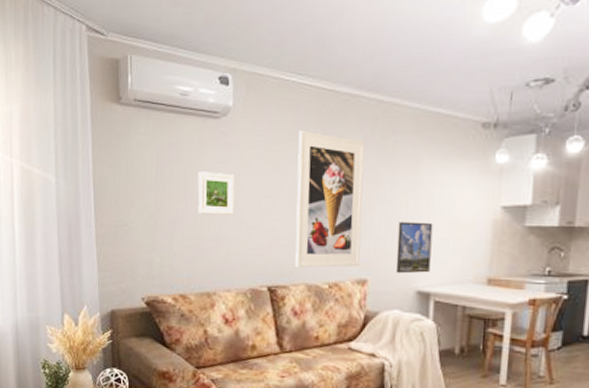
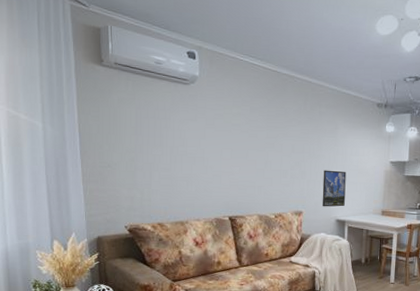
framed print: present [197,171,235,215] -> none [171,125,202,161]
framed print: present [295,130,365,268] -> none [250,99,299,203]

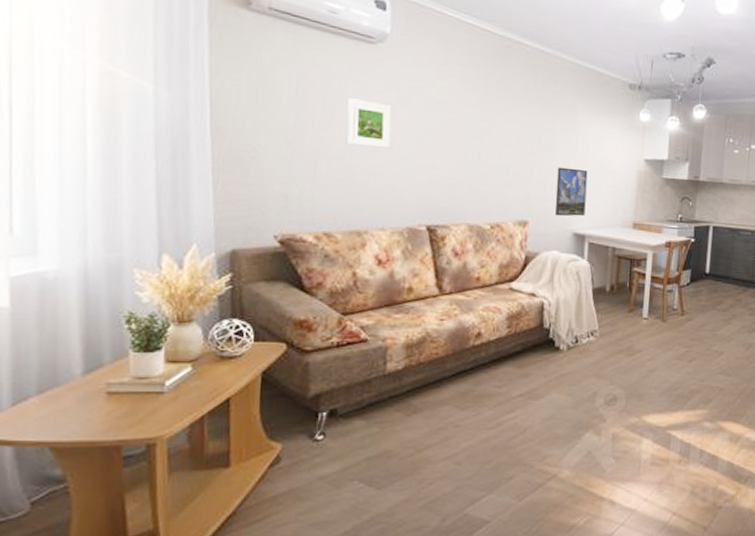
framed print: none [171,125,202,161] -> present [347,98,392,149]

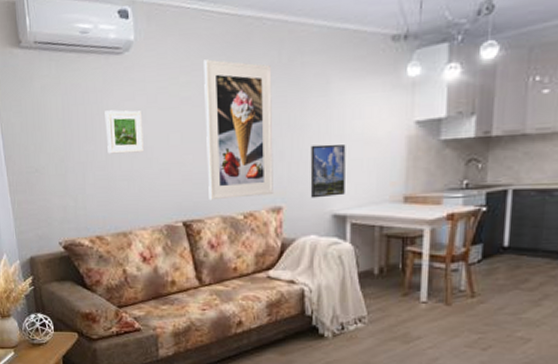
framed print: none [456,69,527,209] -> present [204,59,273,201]

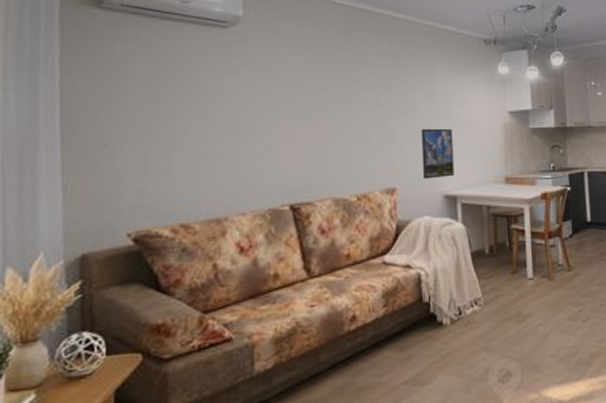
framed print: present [105,110,144,154] -> none [202,83,248,130]
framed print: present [204,59,273,201] -> none [316,42,387,182]

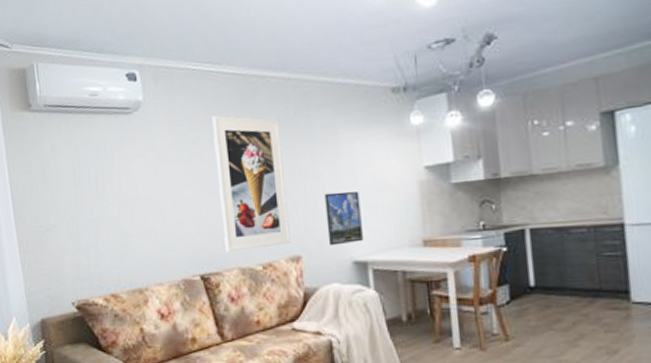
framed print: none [316,42,387,182] -> present [212,116,291,252]

